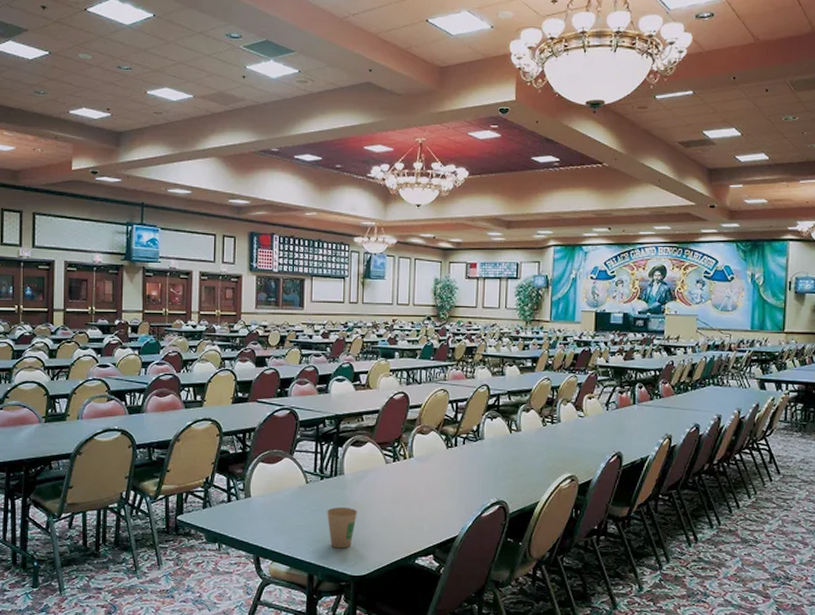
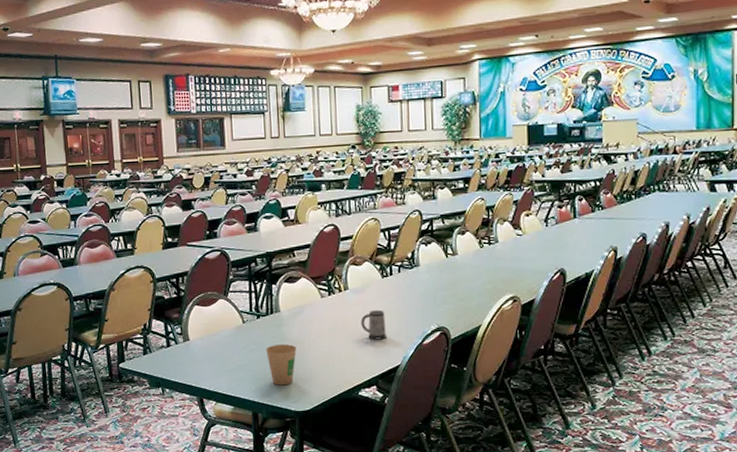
mug: none [422,479,448,510] -> present [361,309,387,340]

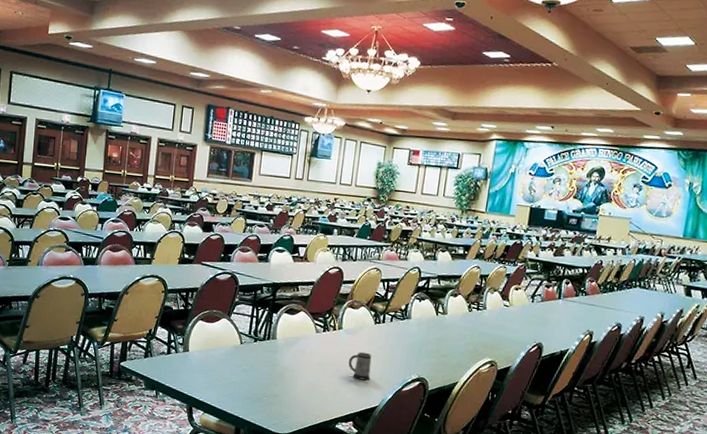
paper cup: present [266,344,297,386] -> none [257,368,286,408]

